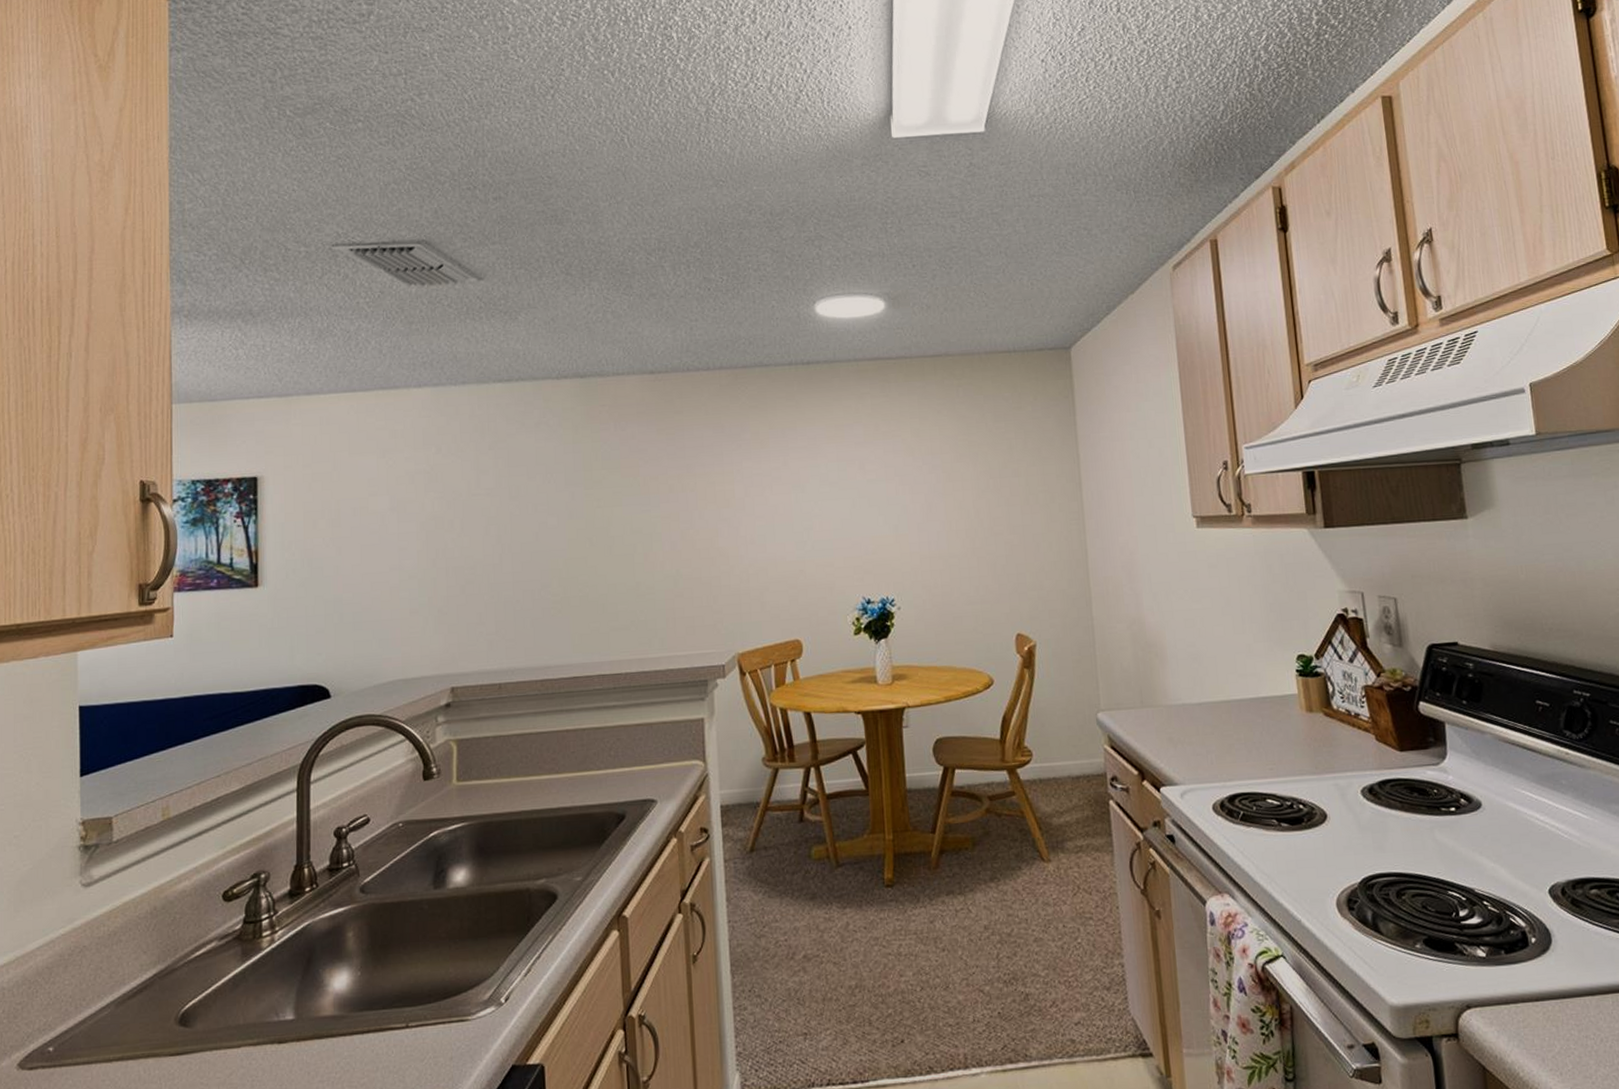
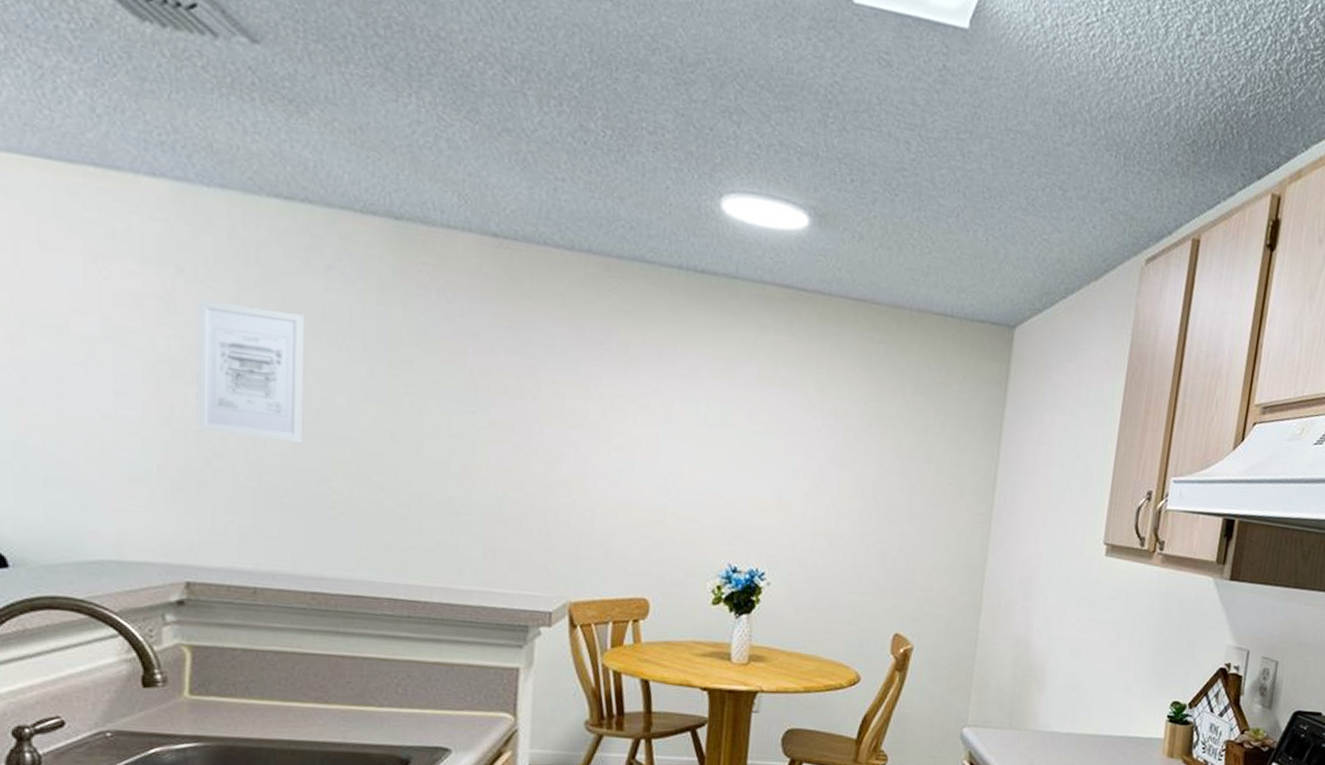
wall art: none [450,462,528,566] -> present [196,299,306,444]

